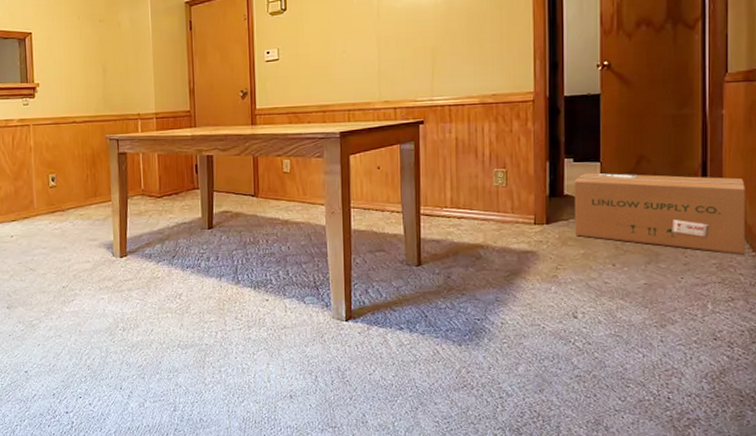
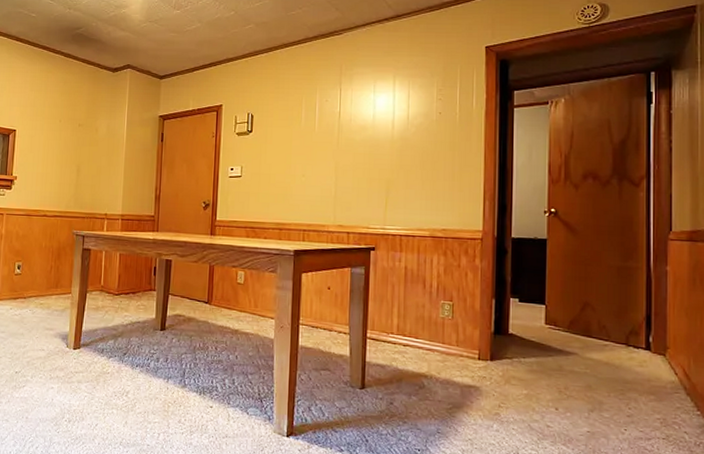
box: present [573,172,747,255] -> none [518,314,691,413]

